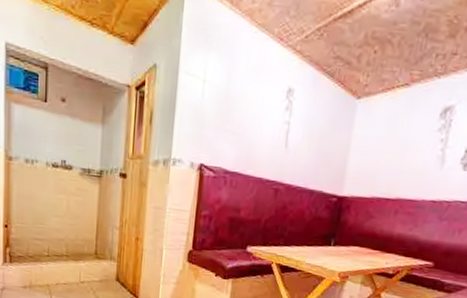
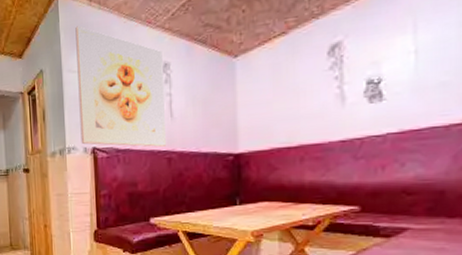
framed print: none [188,23,289,176] -> present [75,26,166,147]

